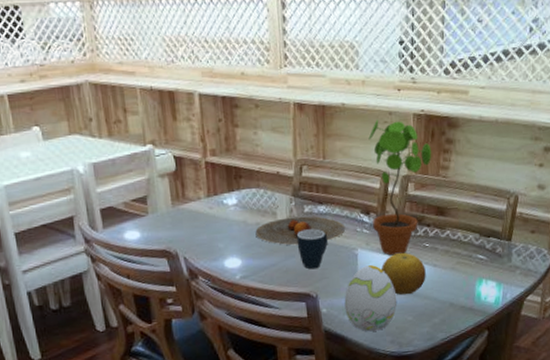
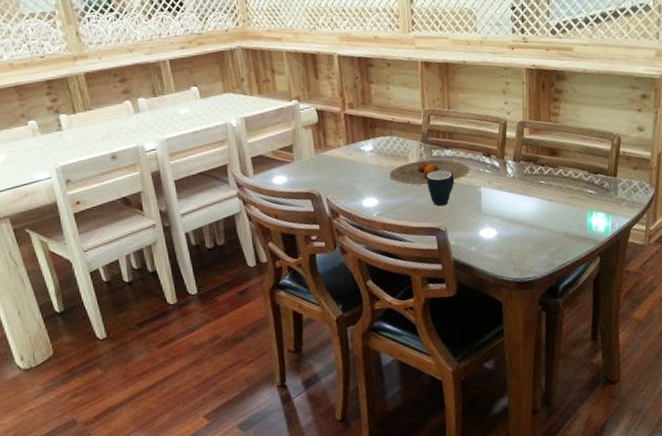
decorative egg: present [344,265,397,332] -> none [470,201,518,261]
potted plant: present [368,119,432,256] -> none [487,74,544,192]
fruit: present [382,253,426,295] -> none [503,189,543,227]

